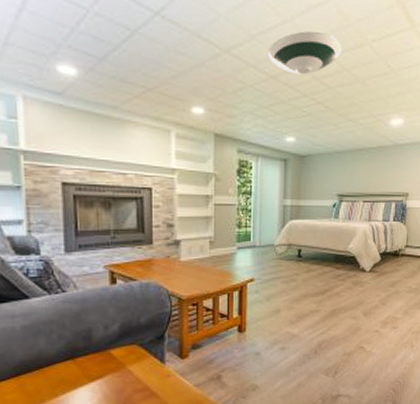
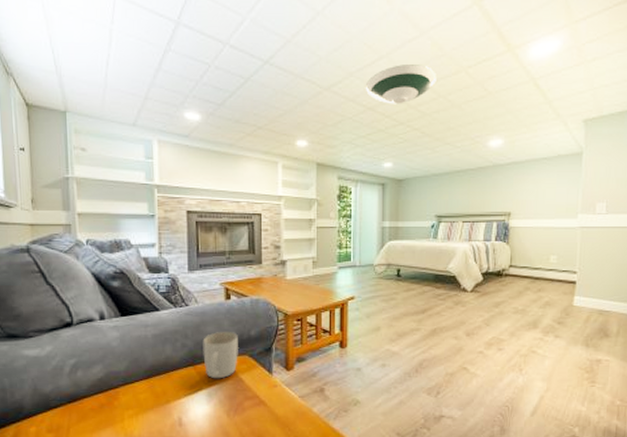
mug: none [84,319,127,373] -> present [203,331,239,379]

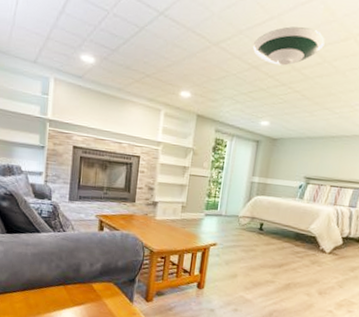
mug: present [203,331,239,379] -> none [73,258,106,301]

